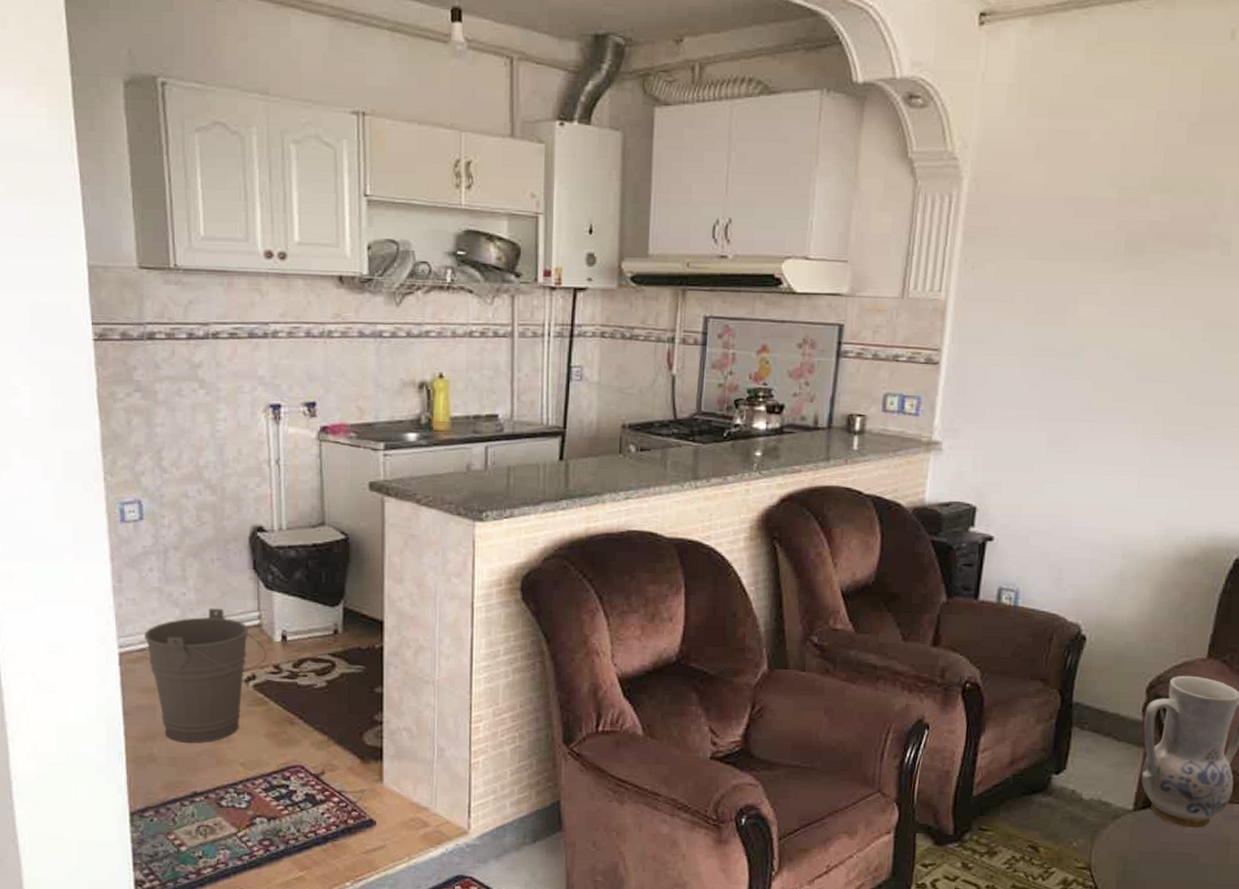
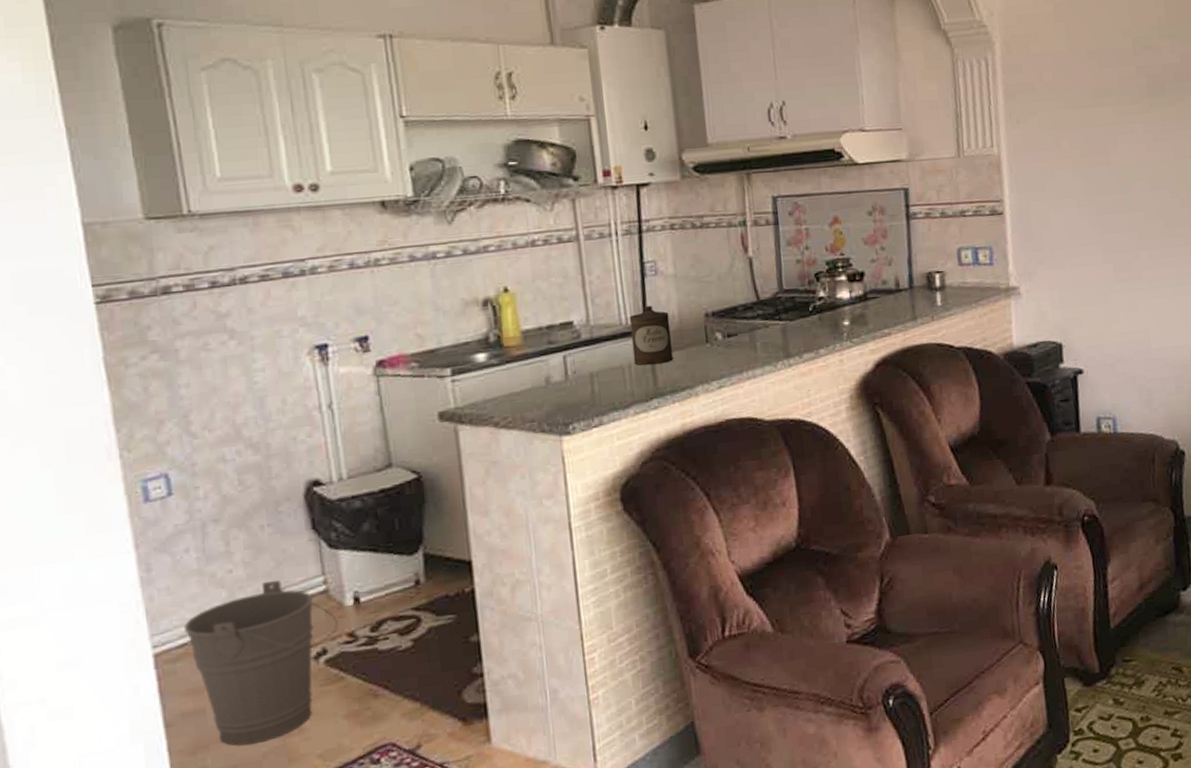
canister: none [549,409,588,468] -> present [629,305,674,366]

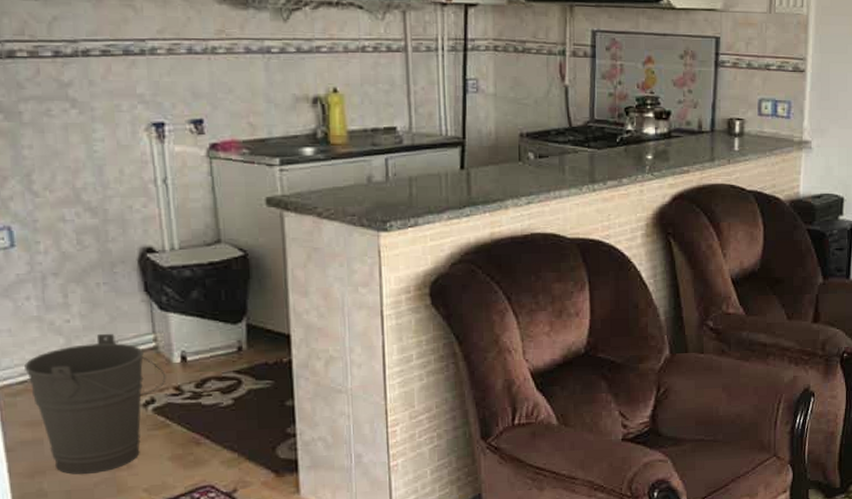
canister: present [629,305,674,366] -> none [449,120,488,176]

